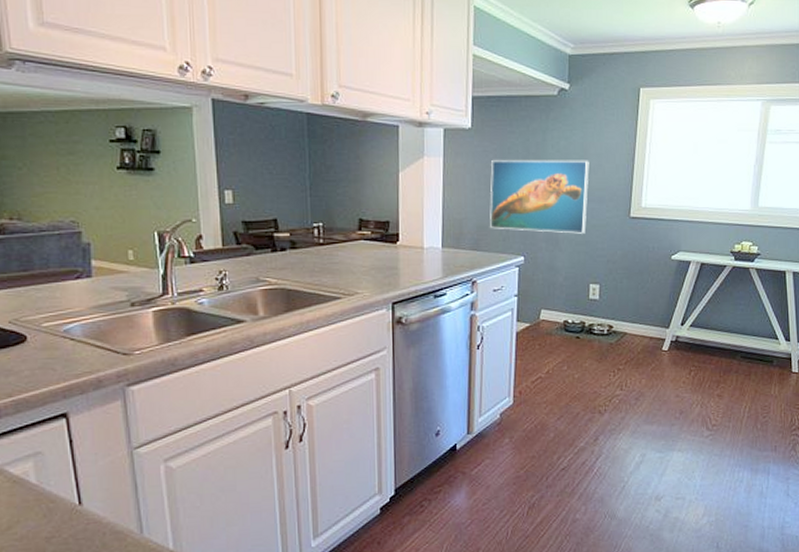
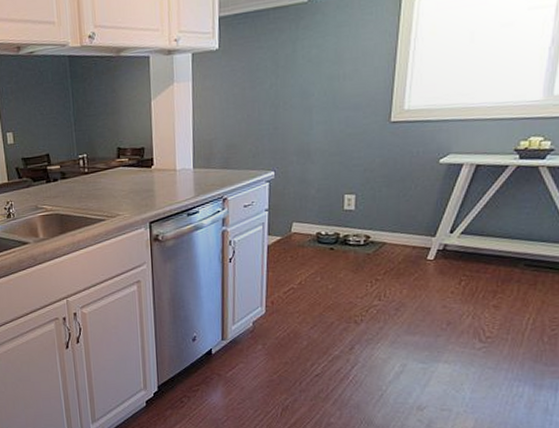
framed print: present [490,159,589,234] -> none [239,66,344,147]

